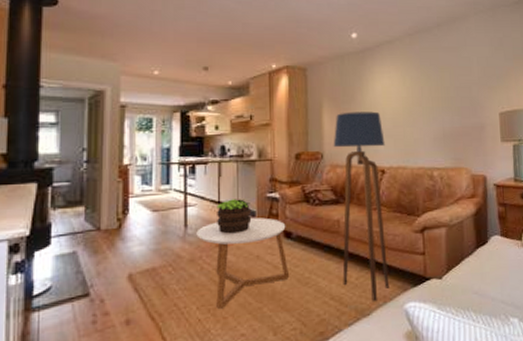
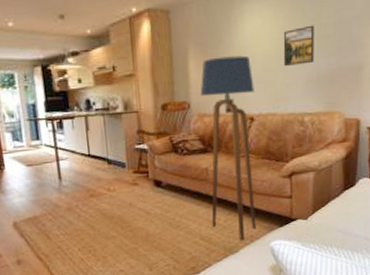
coffee table: present [196,217,290,309] -> none [70,168,162,250]
potted plant: present [217,199,252,234] -> none [88,151,122,185]
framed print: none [410,87,440,124] -> present [283,25,314,67]

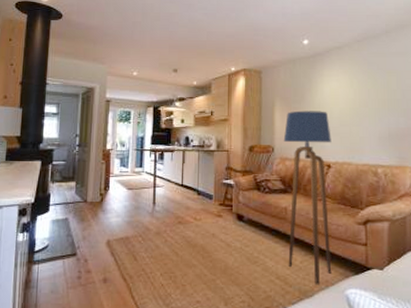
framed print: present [283,25,314,67] -> none [357,90,385,123]

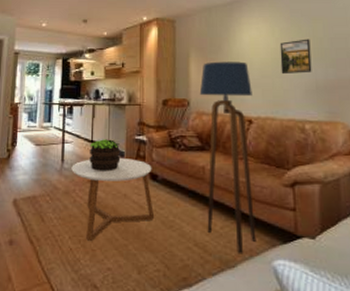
coffee table: none [162,201,241,277] -> present [71,158,155,241]
potted plant: none [180,183,210,213] -> present [90,139,121,172]
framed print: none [357,90,385,123] -> present [280,39,312,75]

